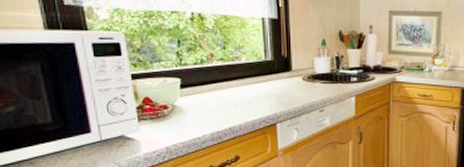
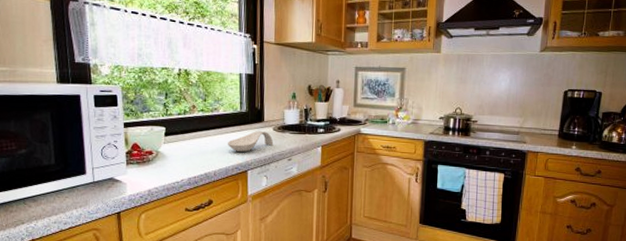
spoon rest: none [252,80,304,104] -> present [227,130,274,152]

